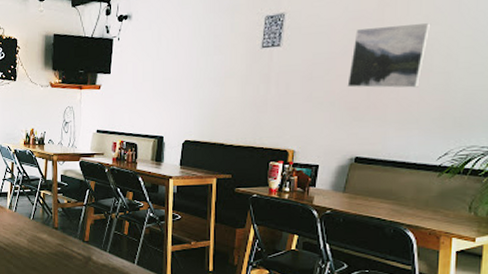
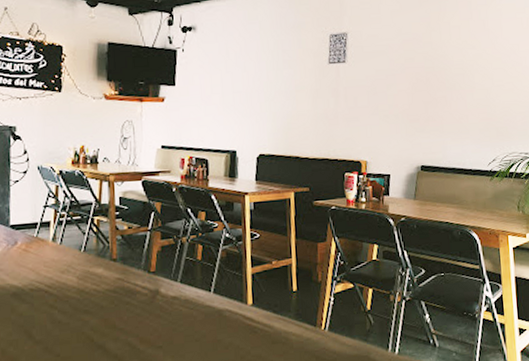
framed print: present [347,23,431,88] -> none [407,47,469,102]

